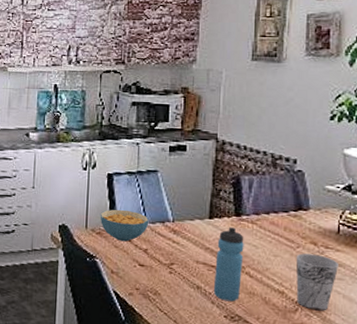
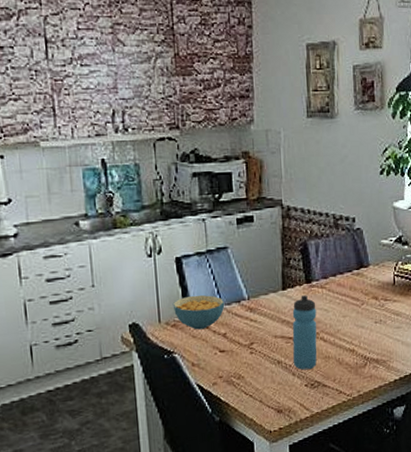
cup: present [296,253,338,311] -> none [361,308,396,362]

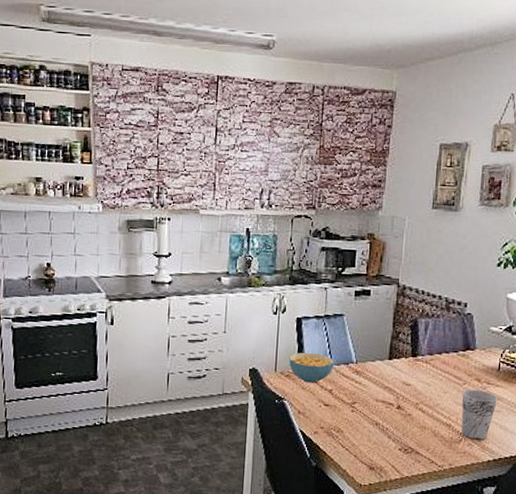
water bottle: present [292,295,317,370] -> none [390,367,419,436]
cup: none [361,308,396,362] -> present [461,389,498,441]

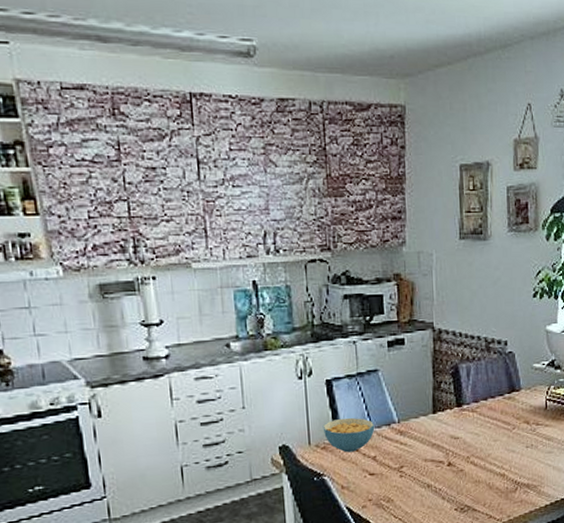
cup: present [461,389,498,441] -> none [512,432,548,486]

